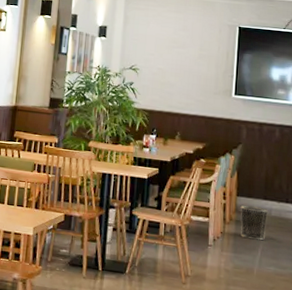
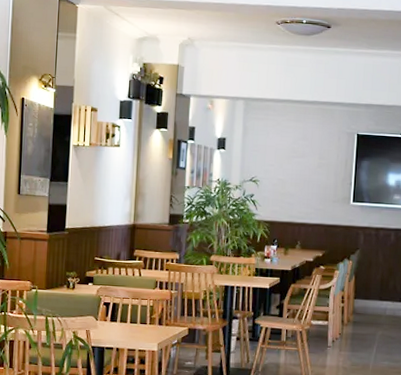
waste bin: present [240,205,269,241] -> none [357,307,384,339]

